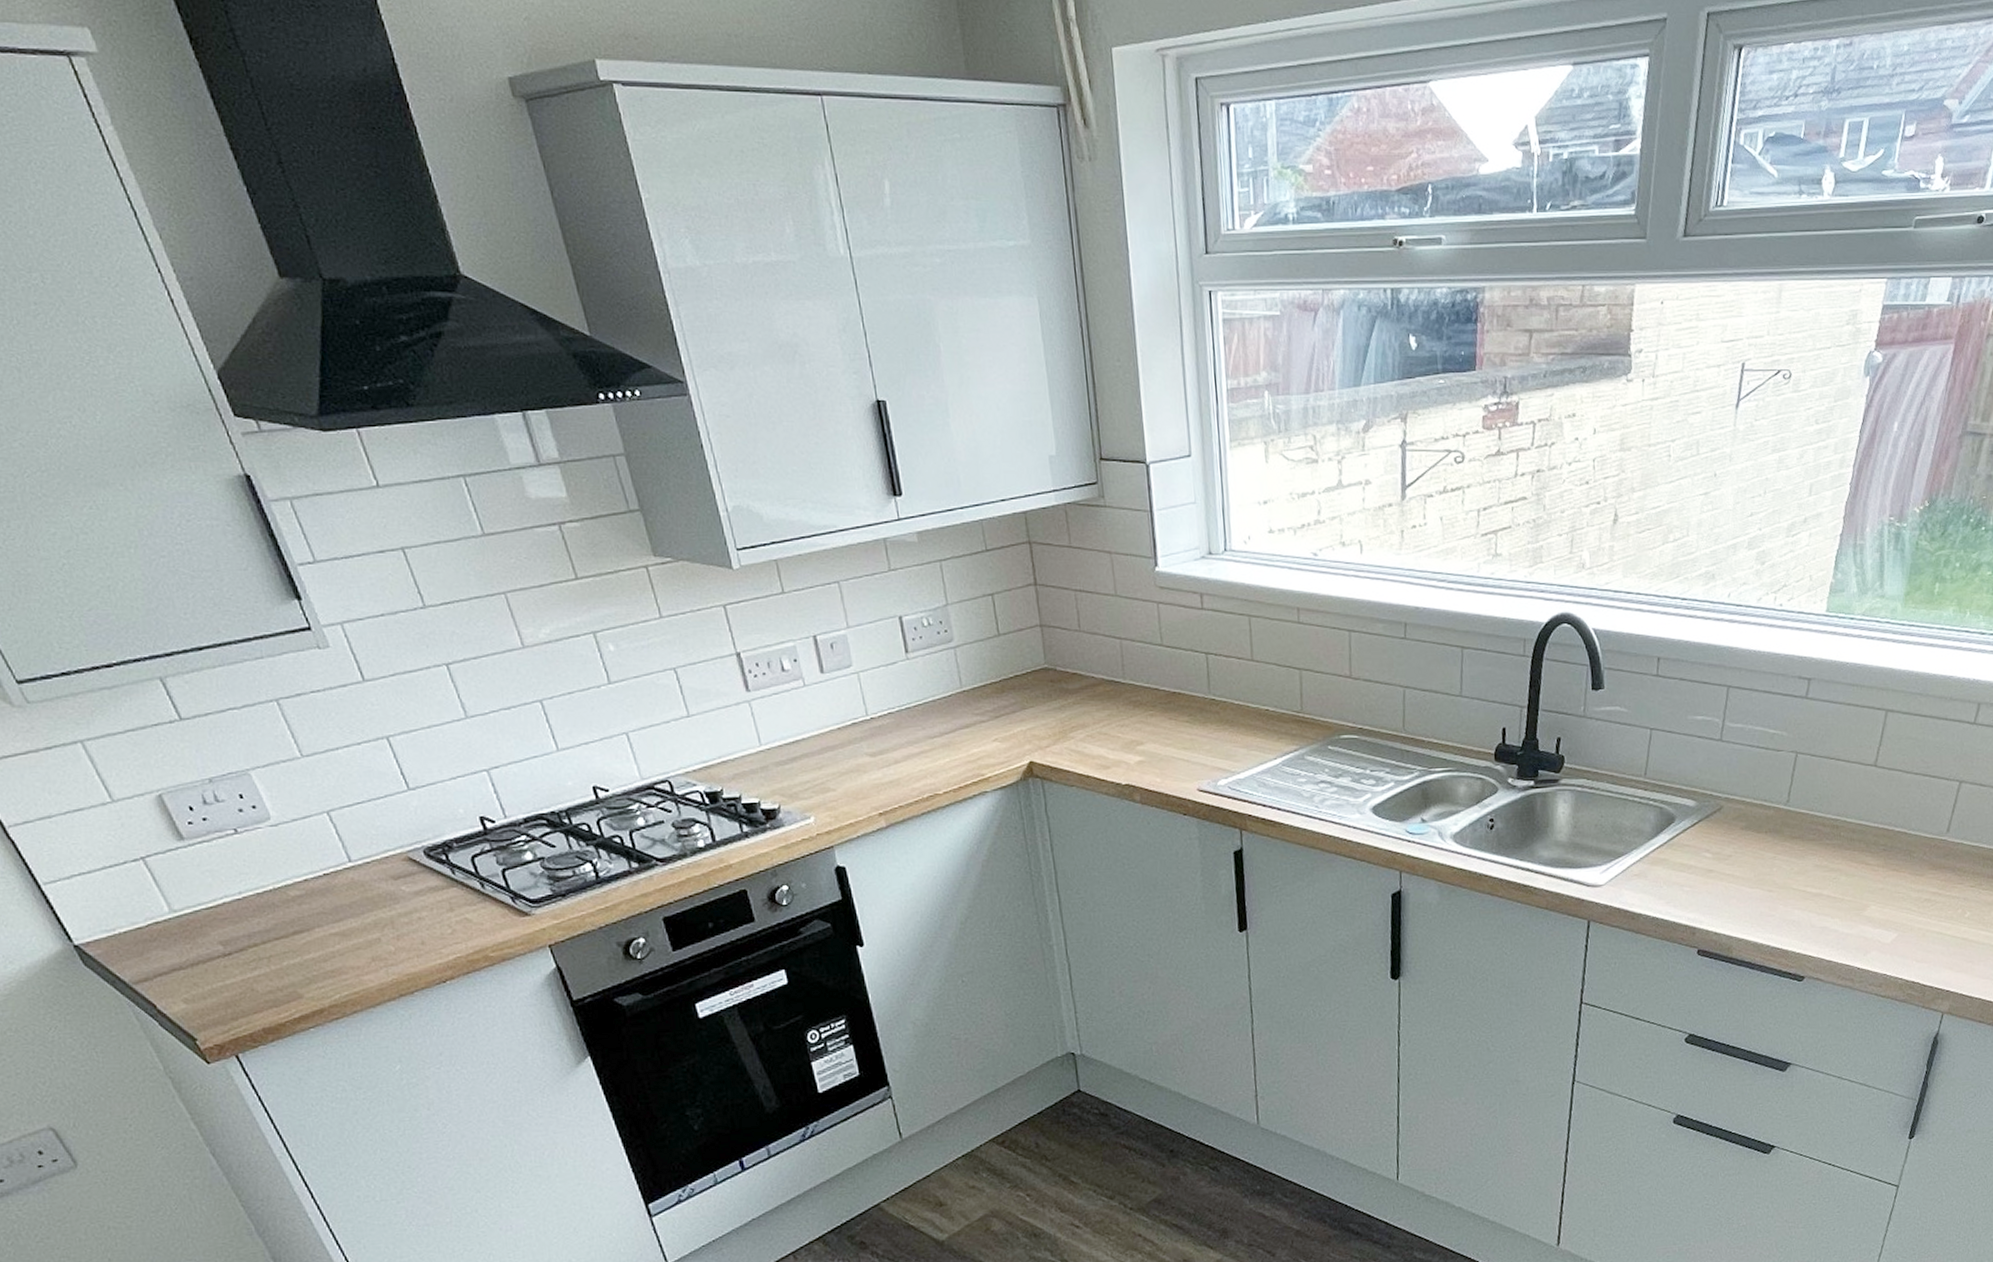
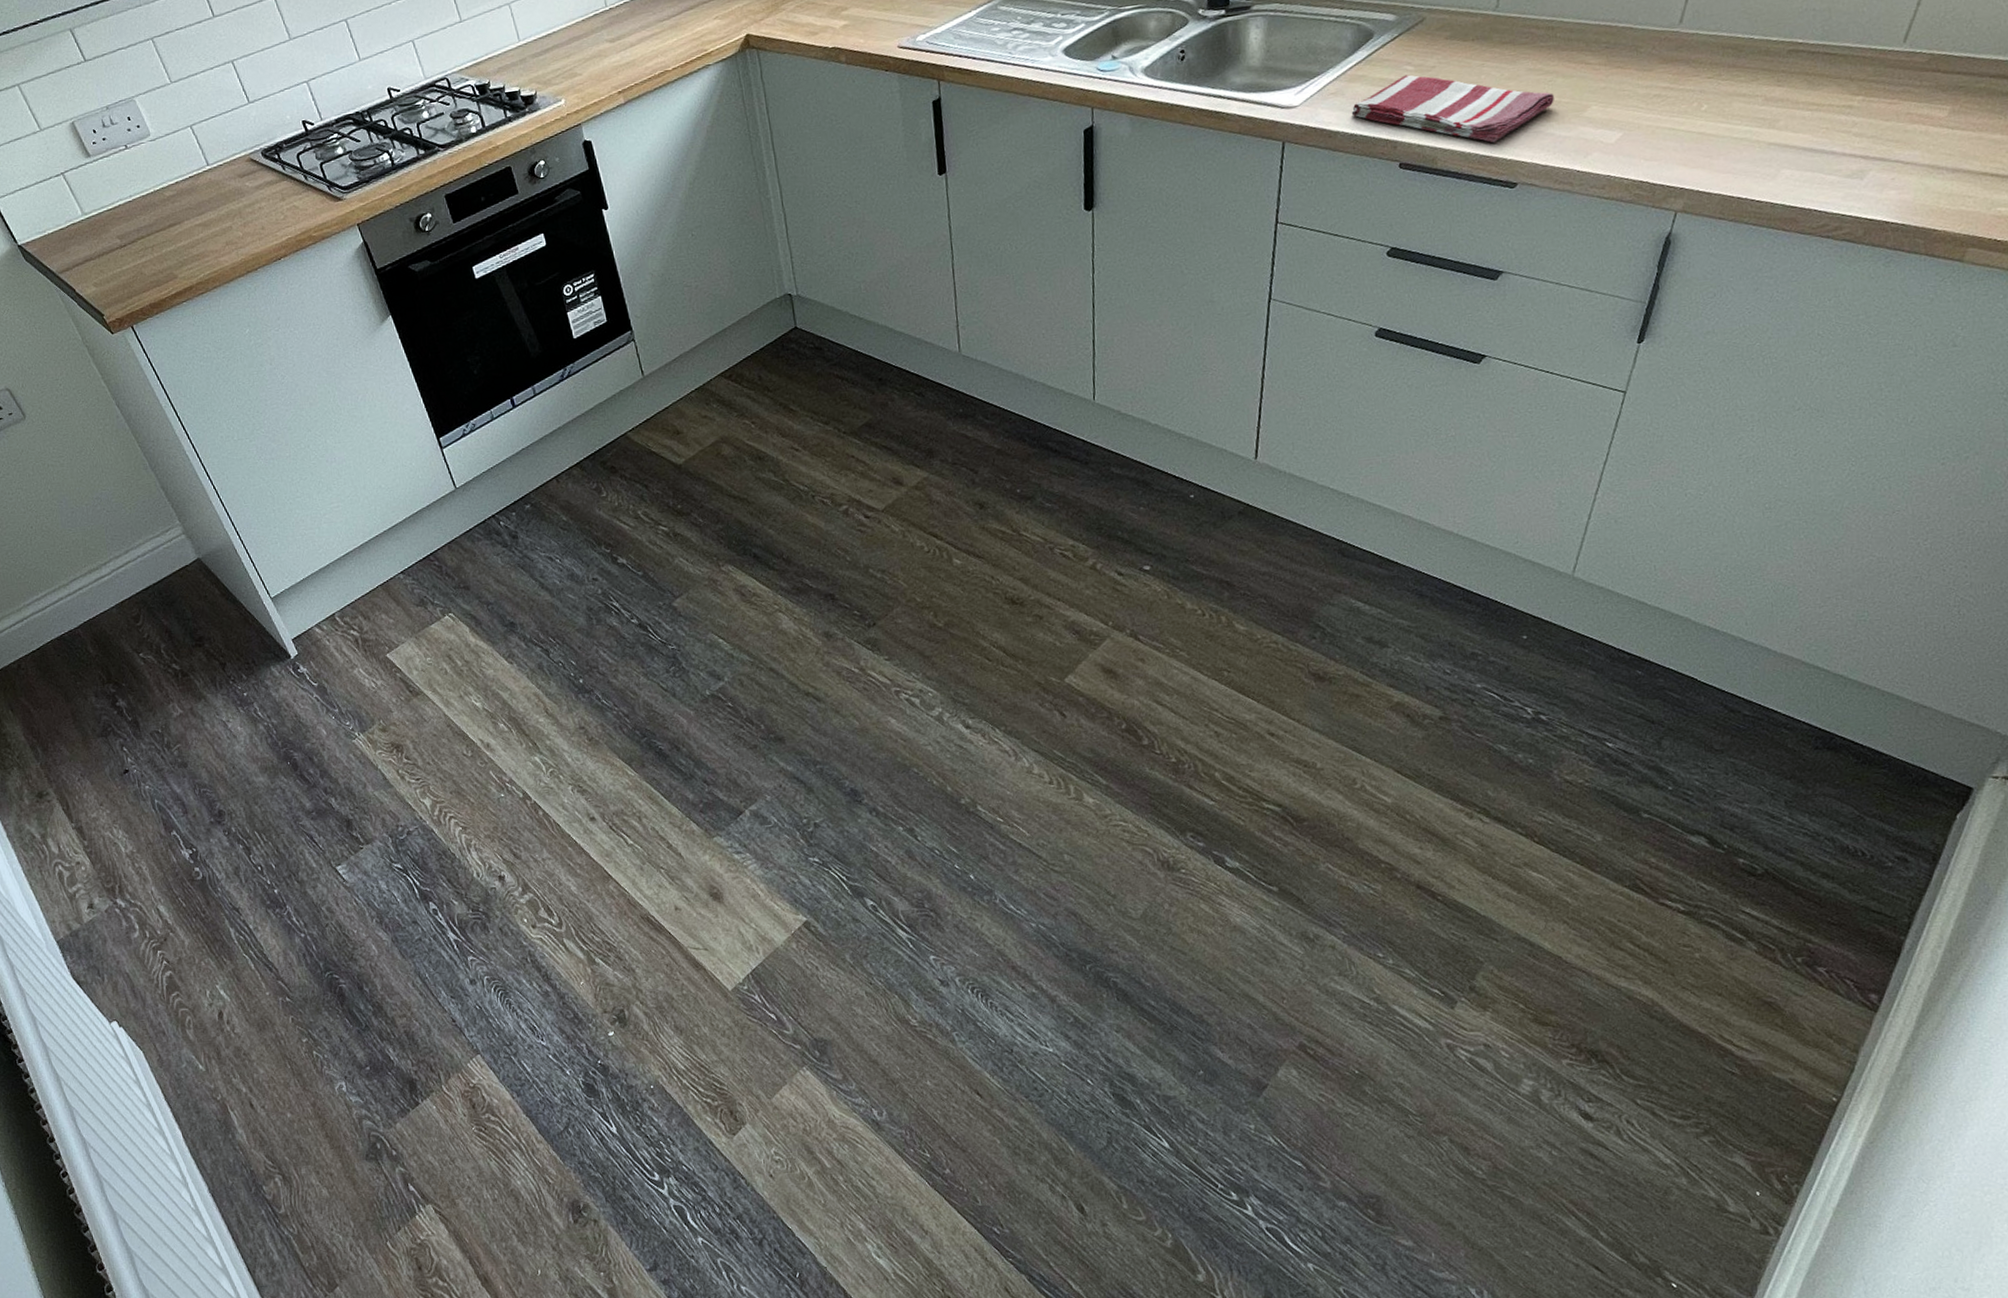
dish towel: none [1653,862,1838,935] -> present [1351,75,1554,143]

